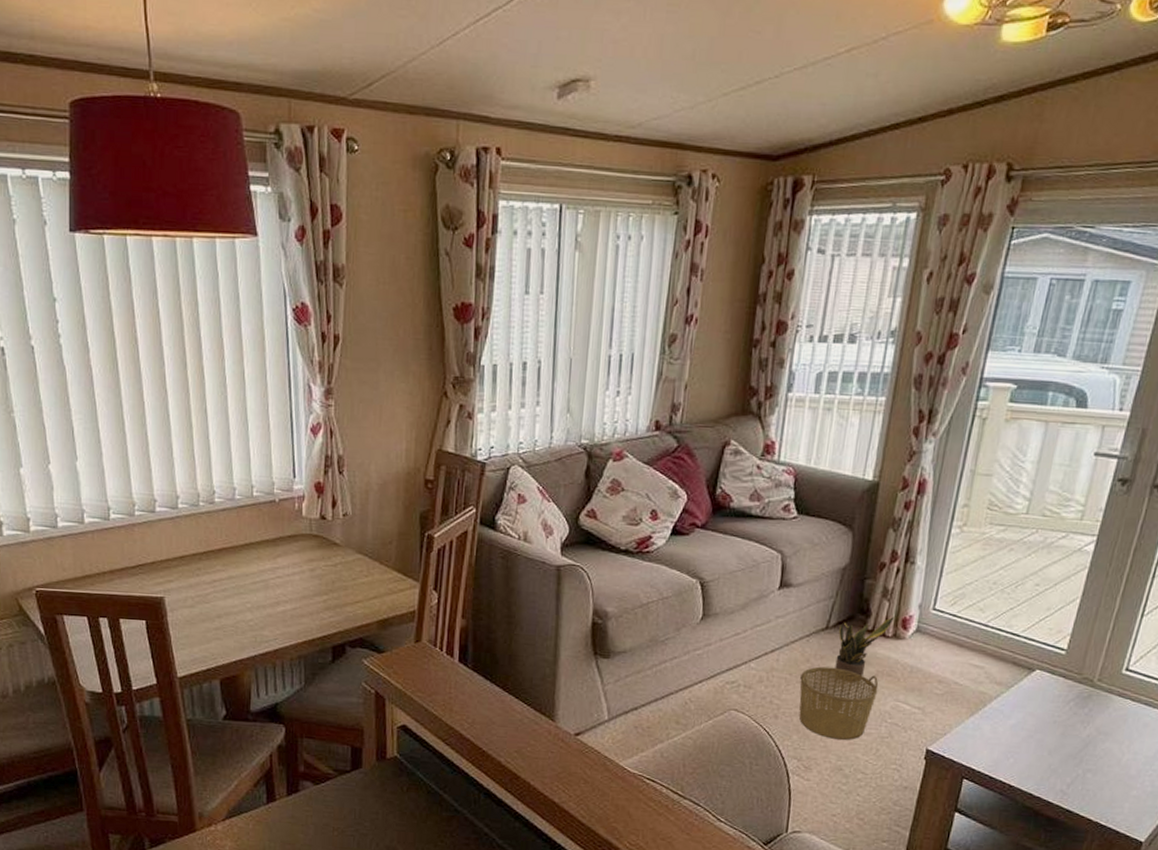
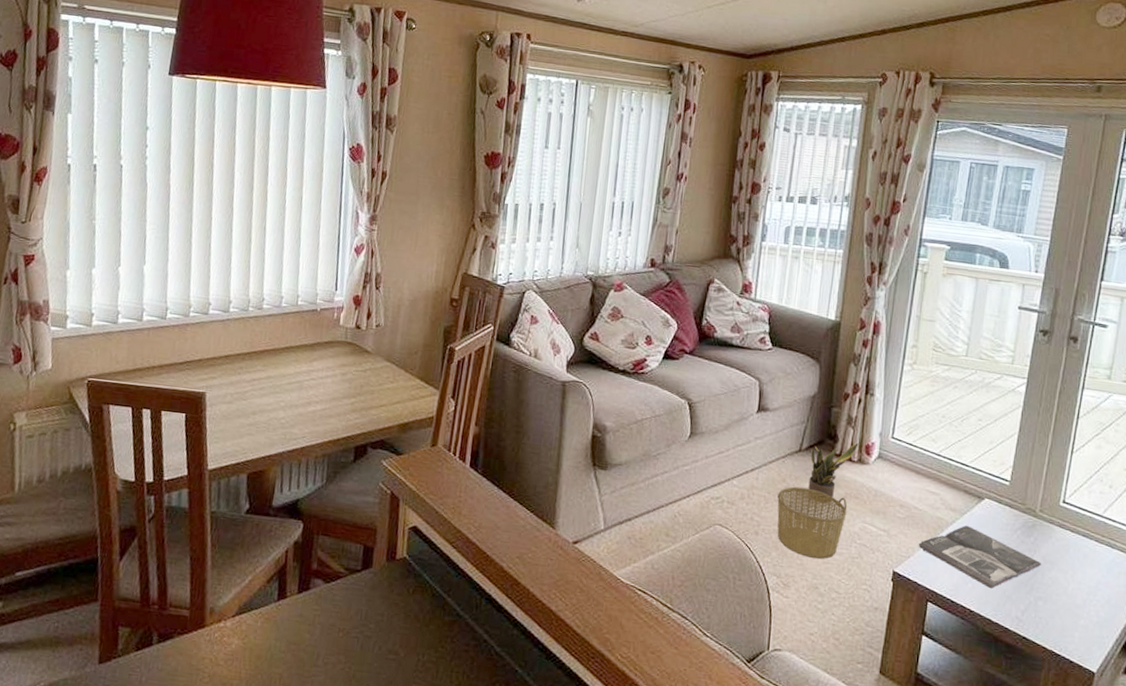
magazine: none [956,698,1095,762] -> present [918,525,1042,588]

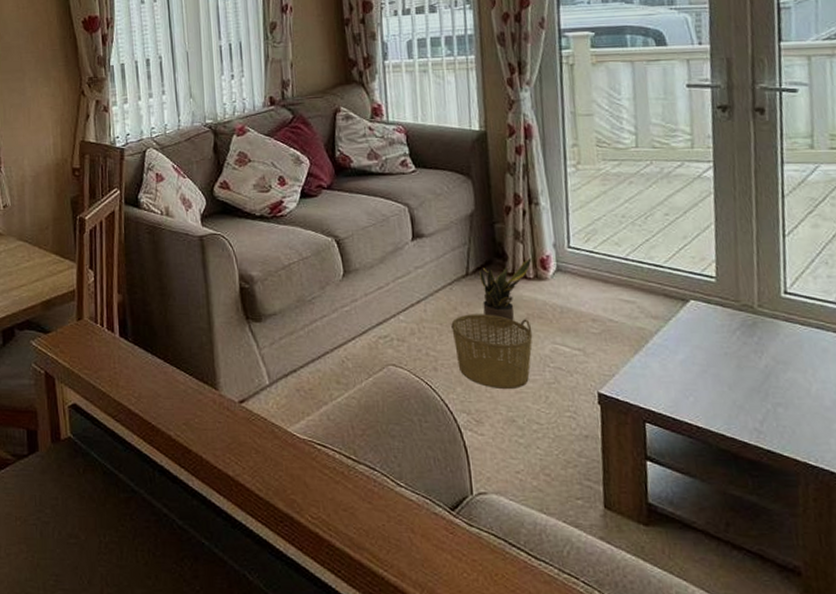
magazine: present [918,525,1042,588] -> none [621,332,774,399]

